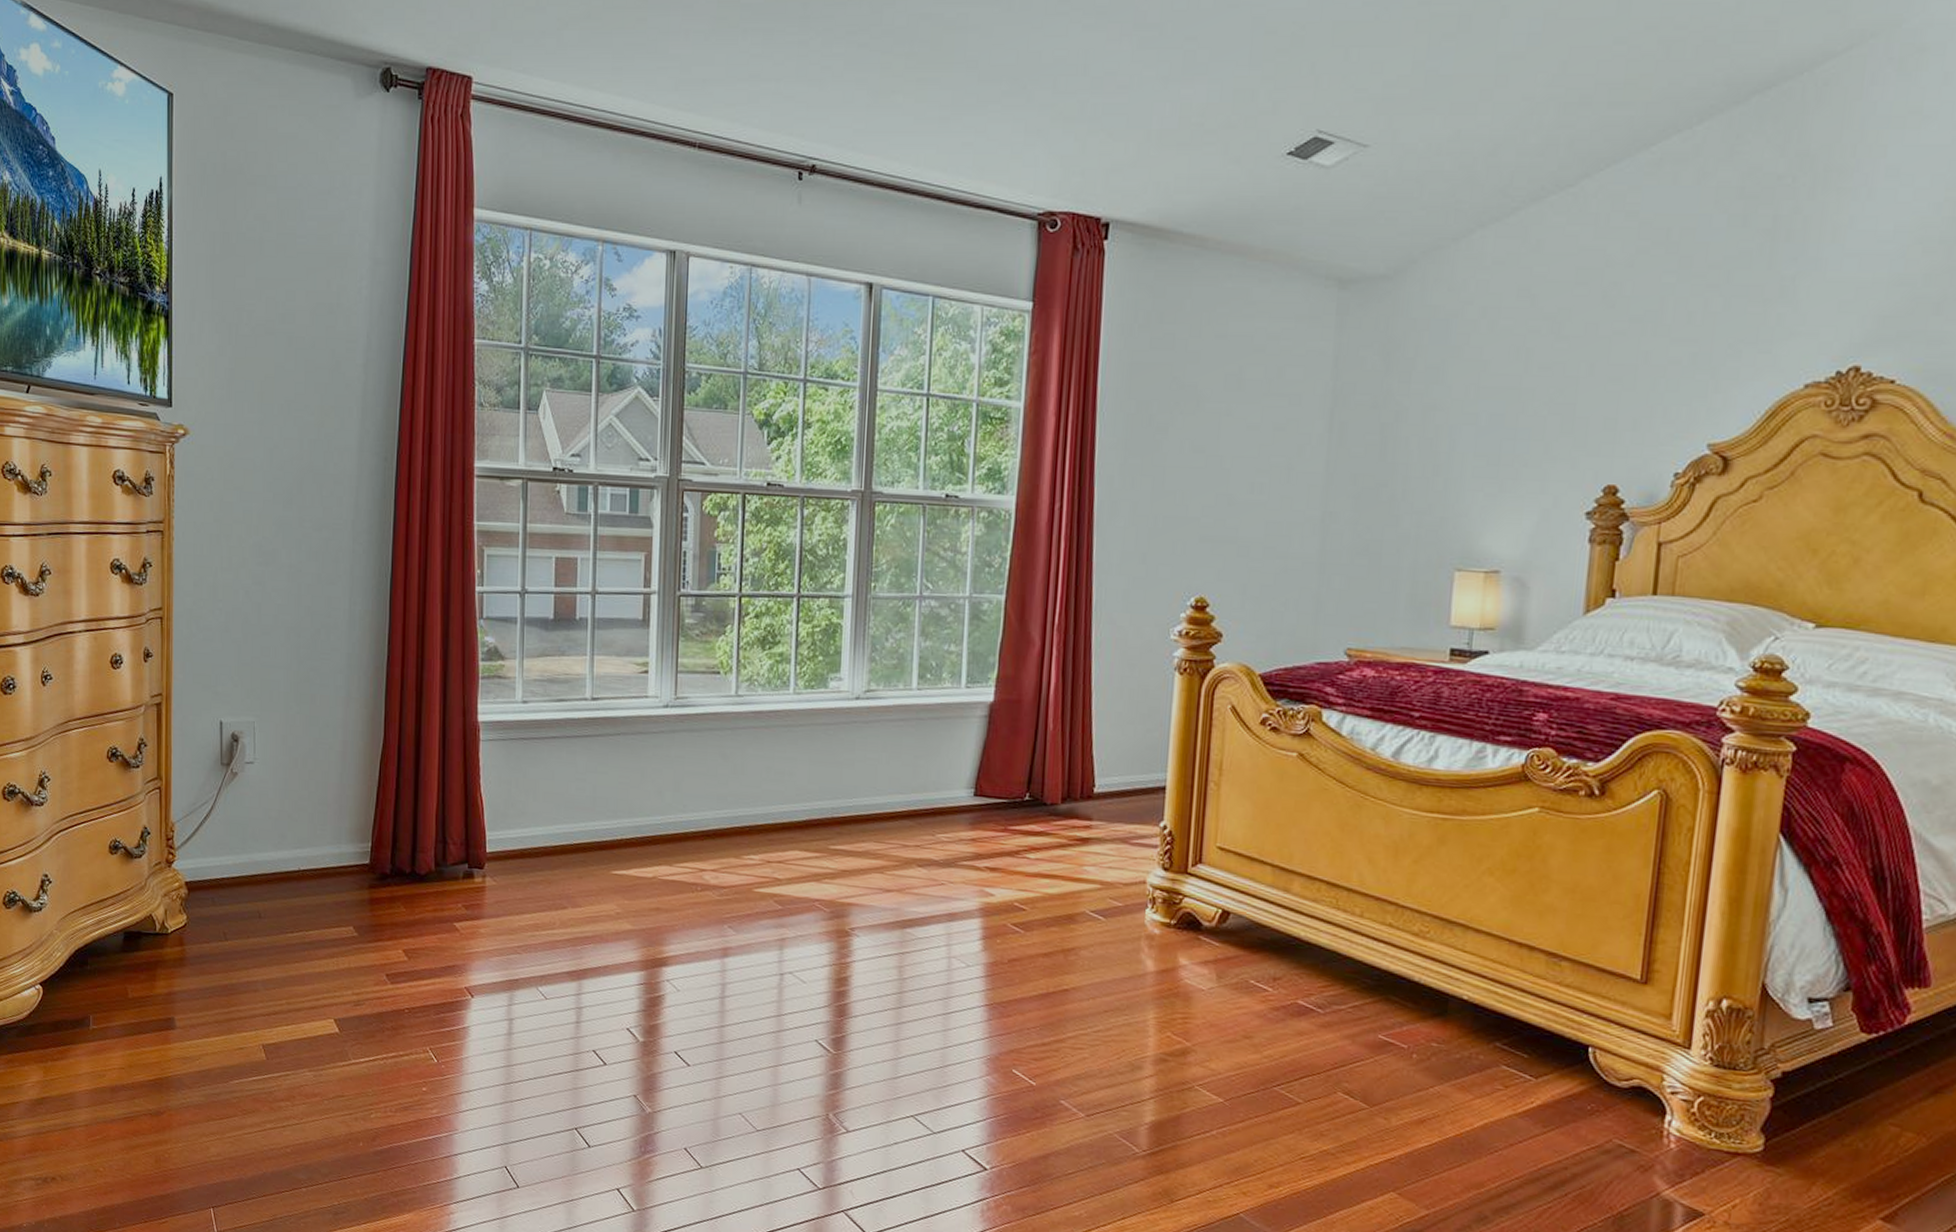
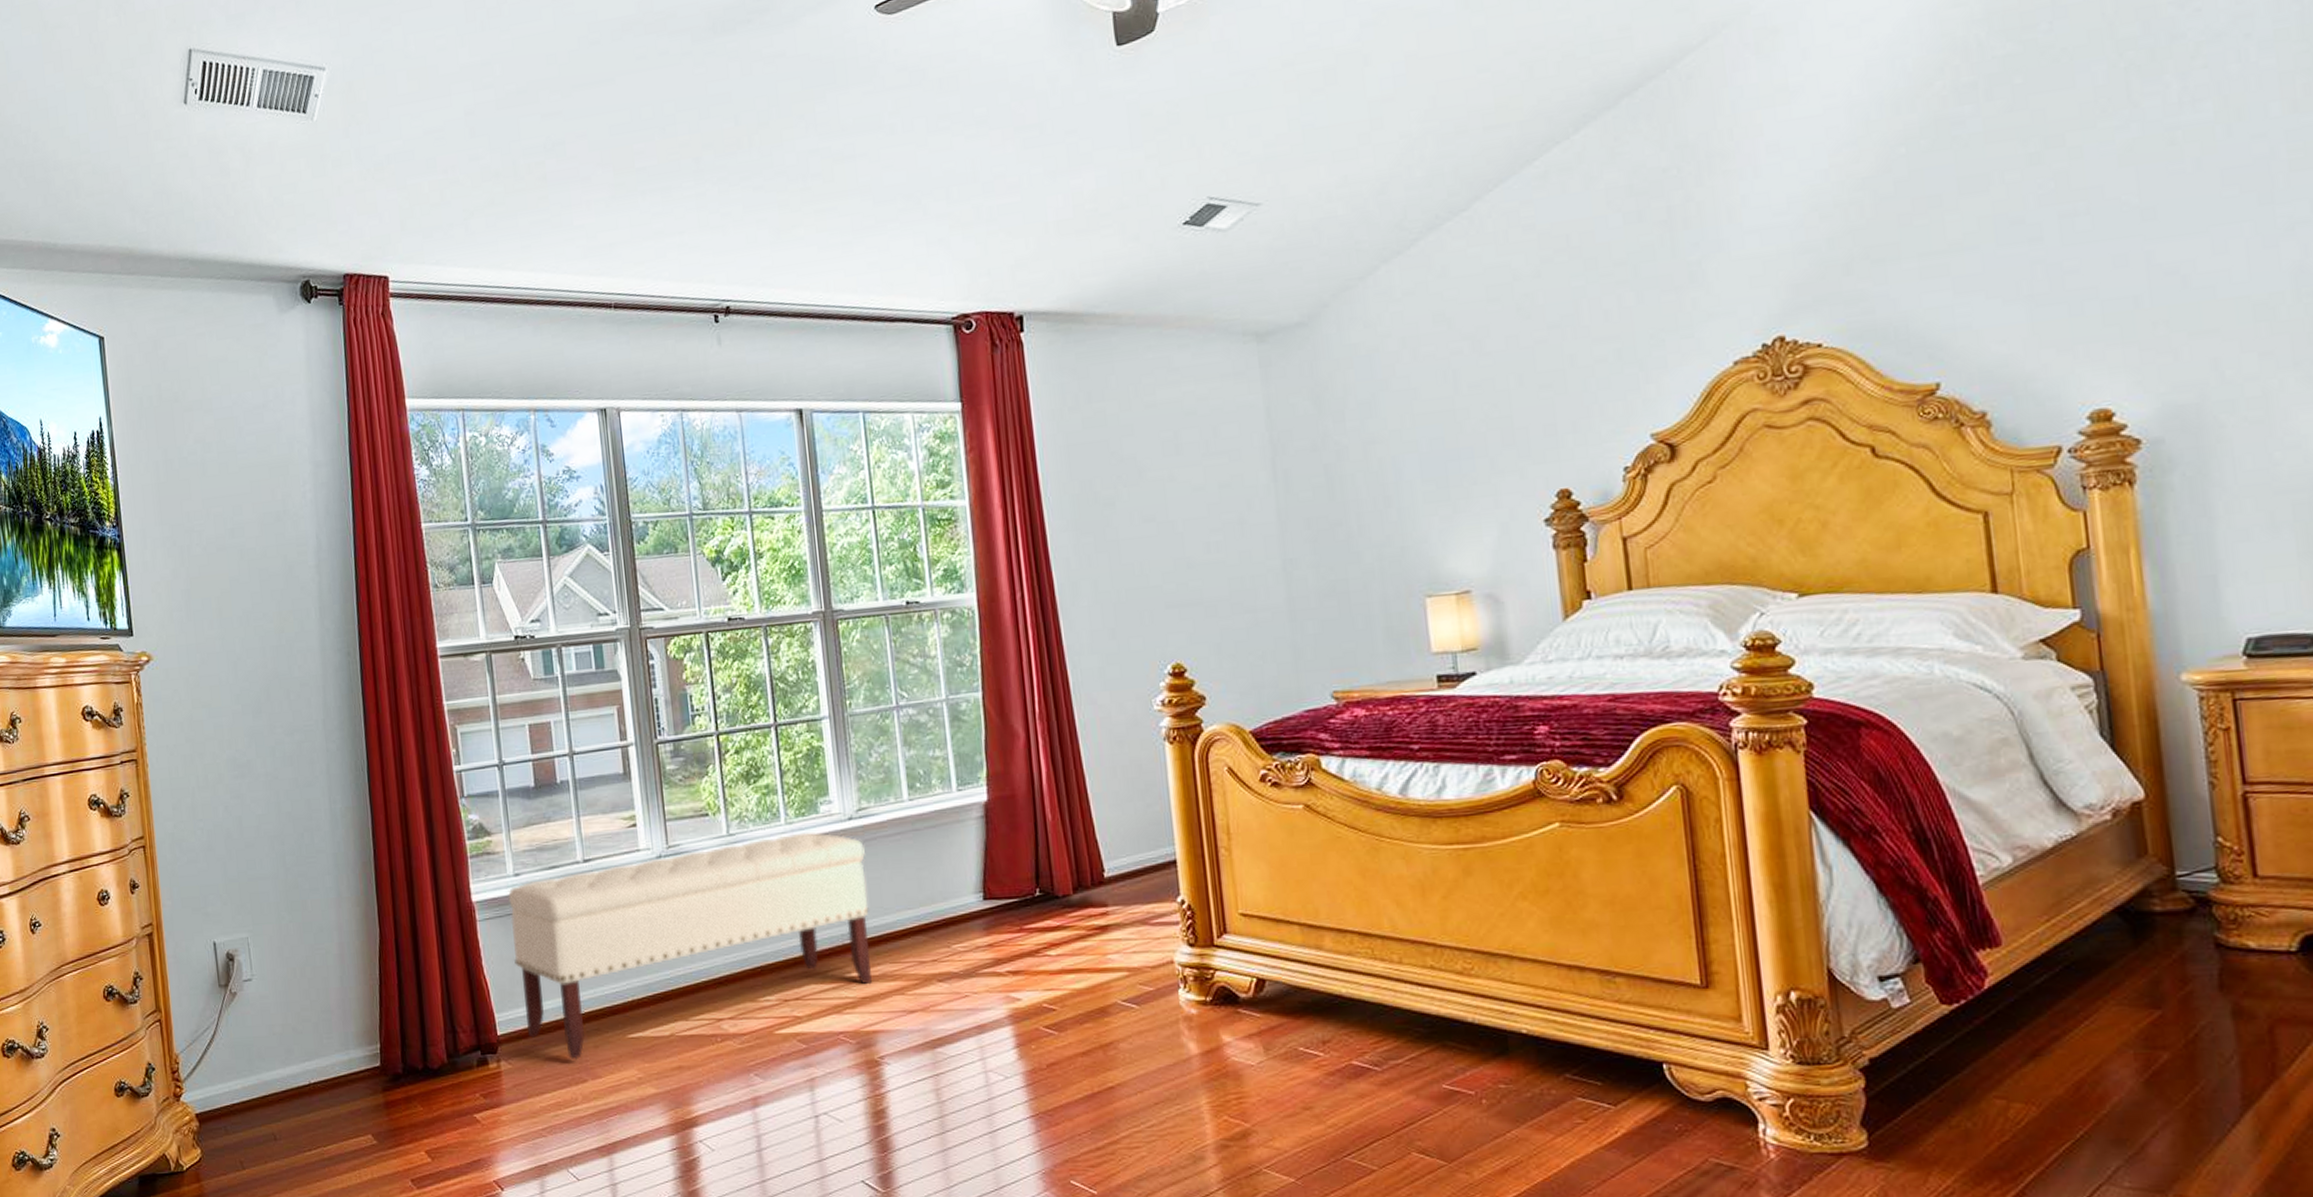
bench: none [512,703,867,887] -> present [508,832,873,1061]

